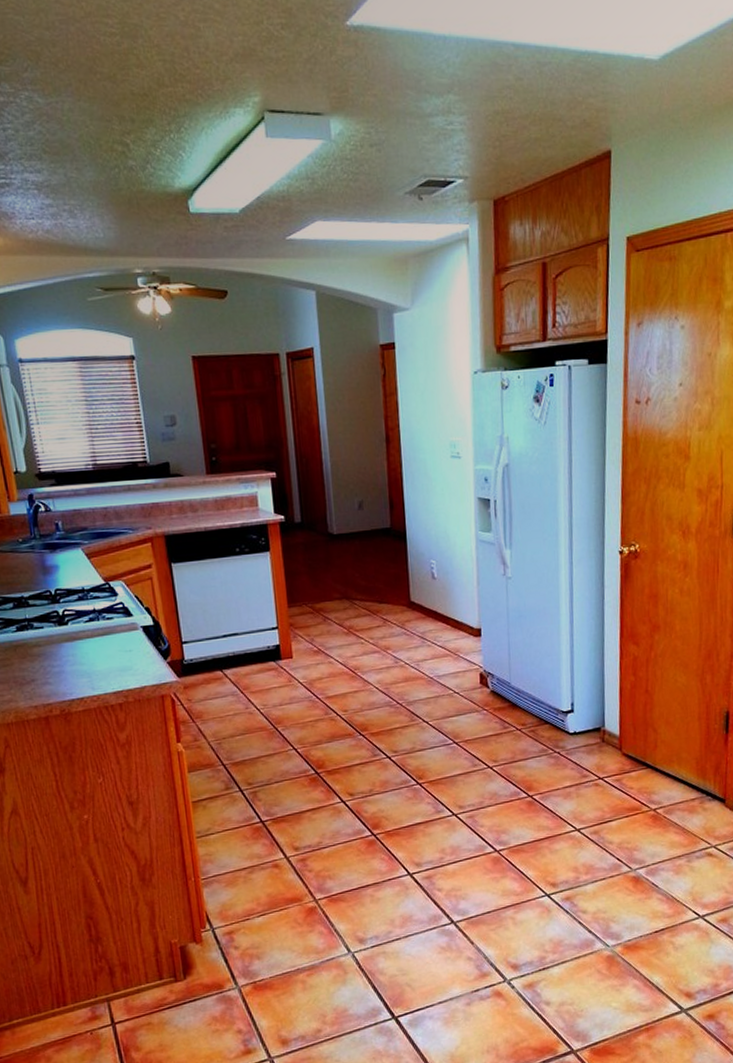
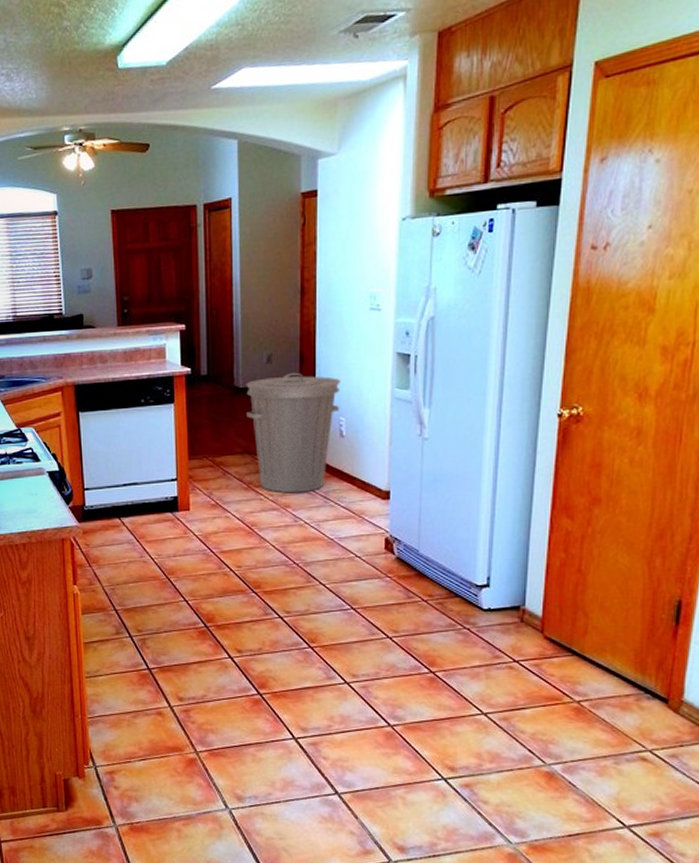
trash can: none [340,518,429,636] -> present [246,372,340,493]

